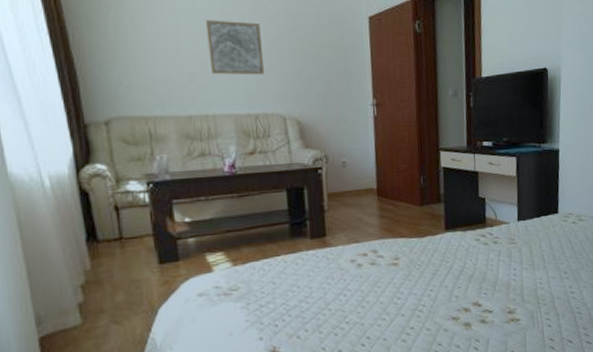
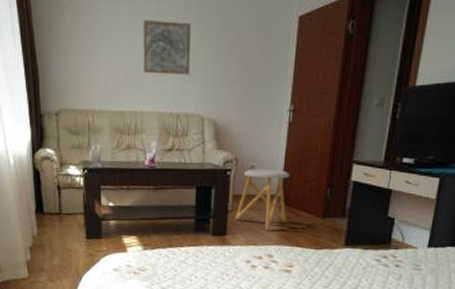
stool: none [333,163,385,226] -> present [235,169,289,231]

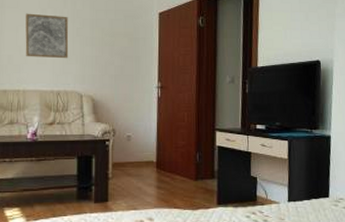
stool: present [235,169,289,231] -> none [115,138,162,195]

